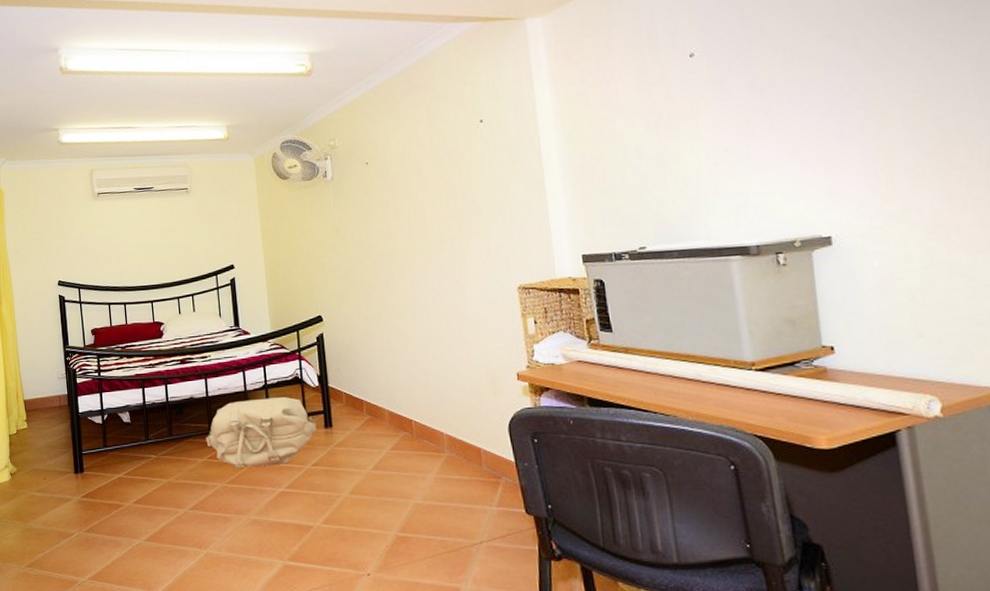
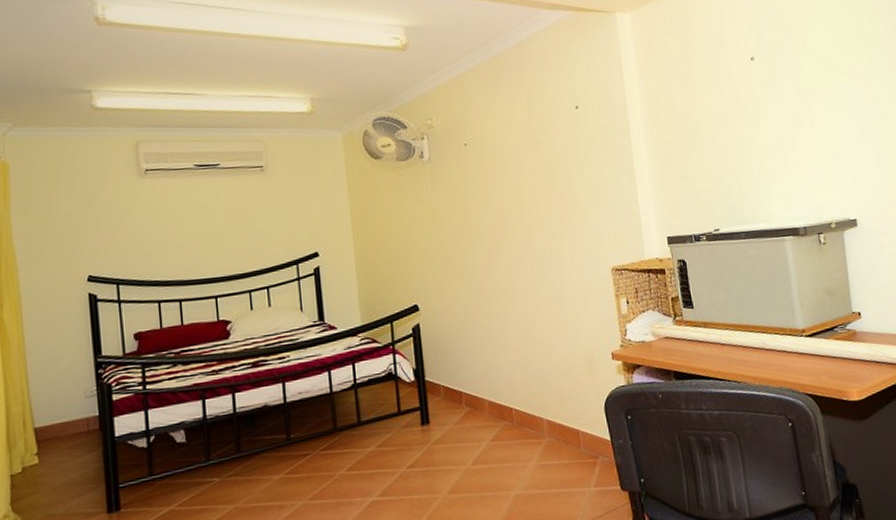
duffel bag: present [206,397,316,468] -> none [283,395,412,481]

